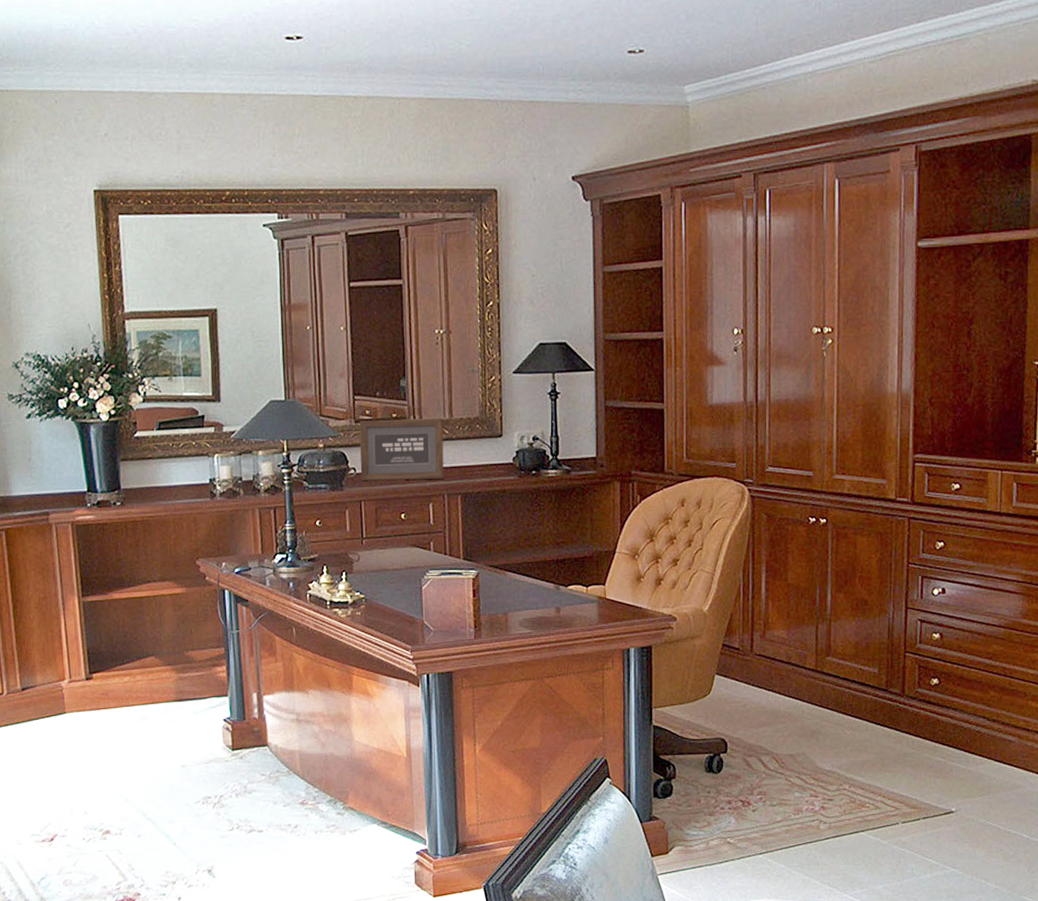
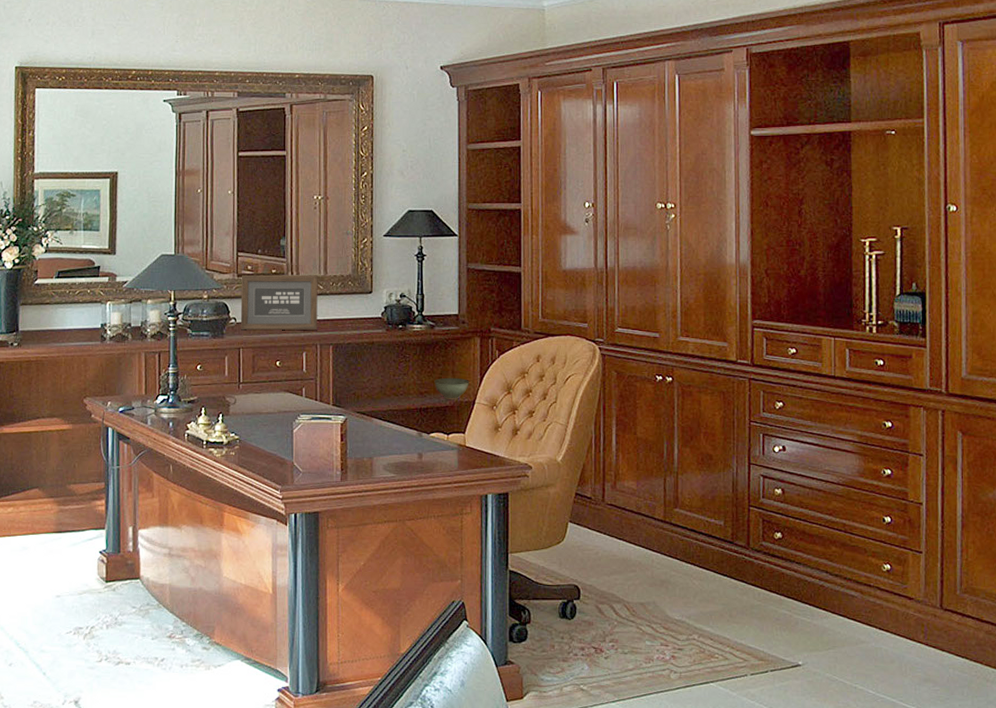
bowl: none [571,526,609,550] -> present [434,377,469,400]

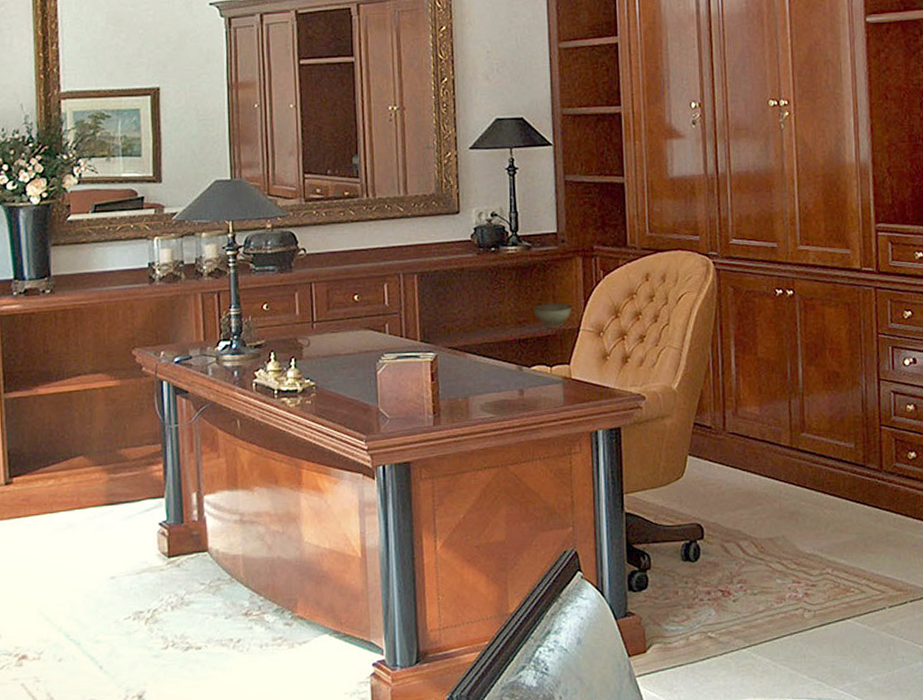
picture frame: present [240,274,318,331] -> none [310,196,399,262]

